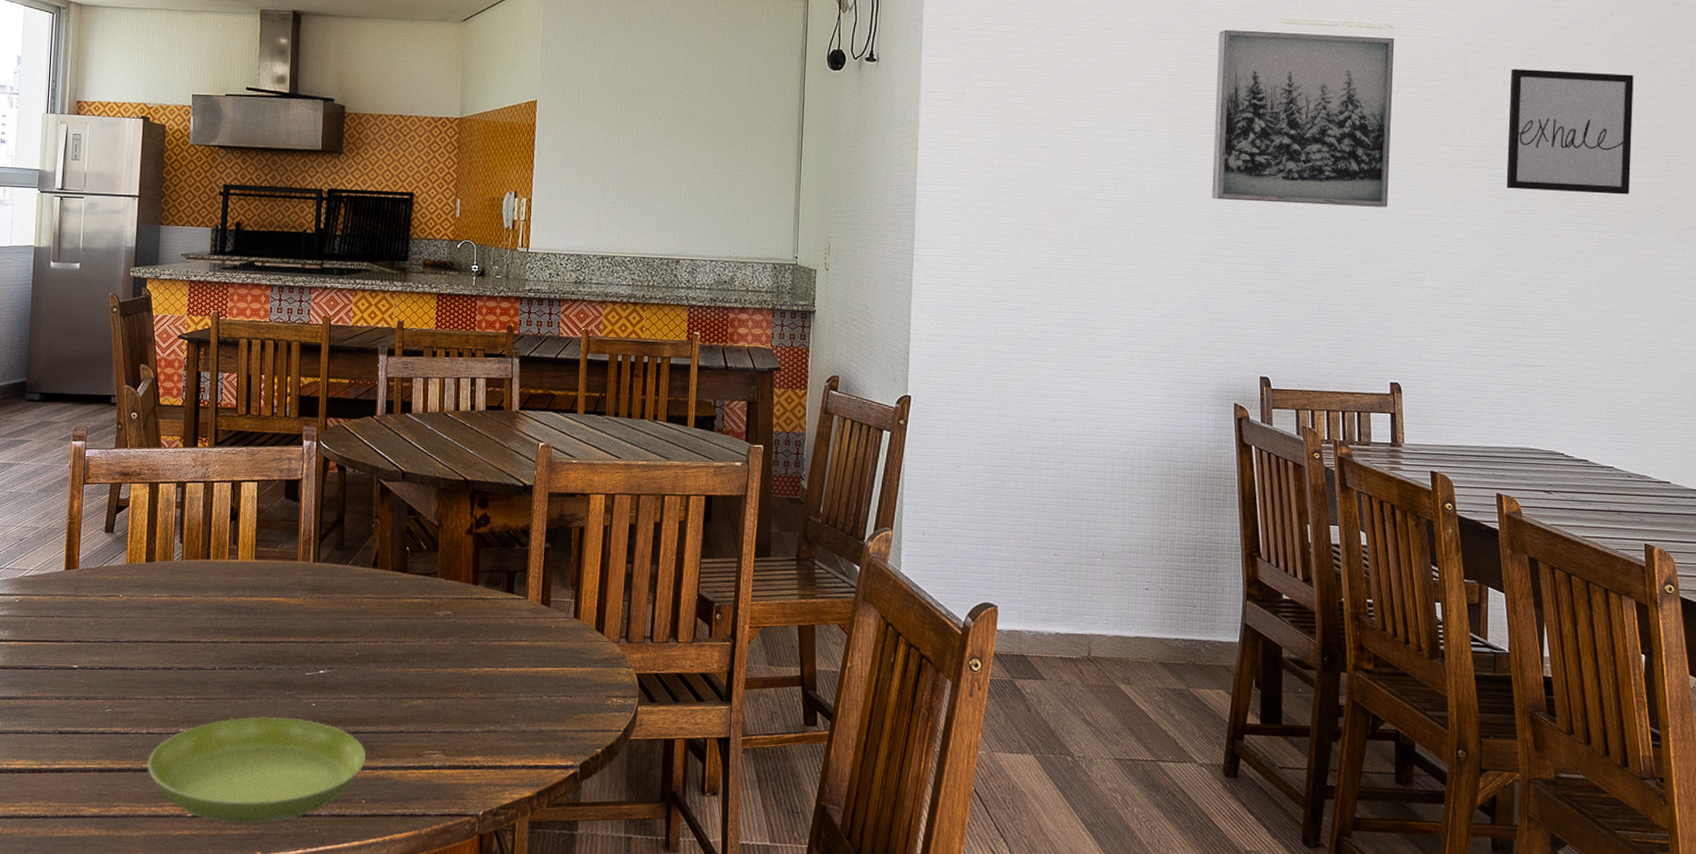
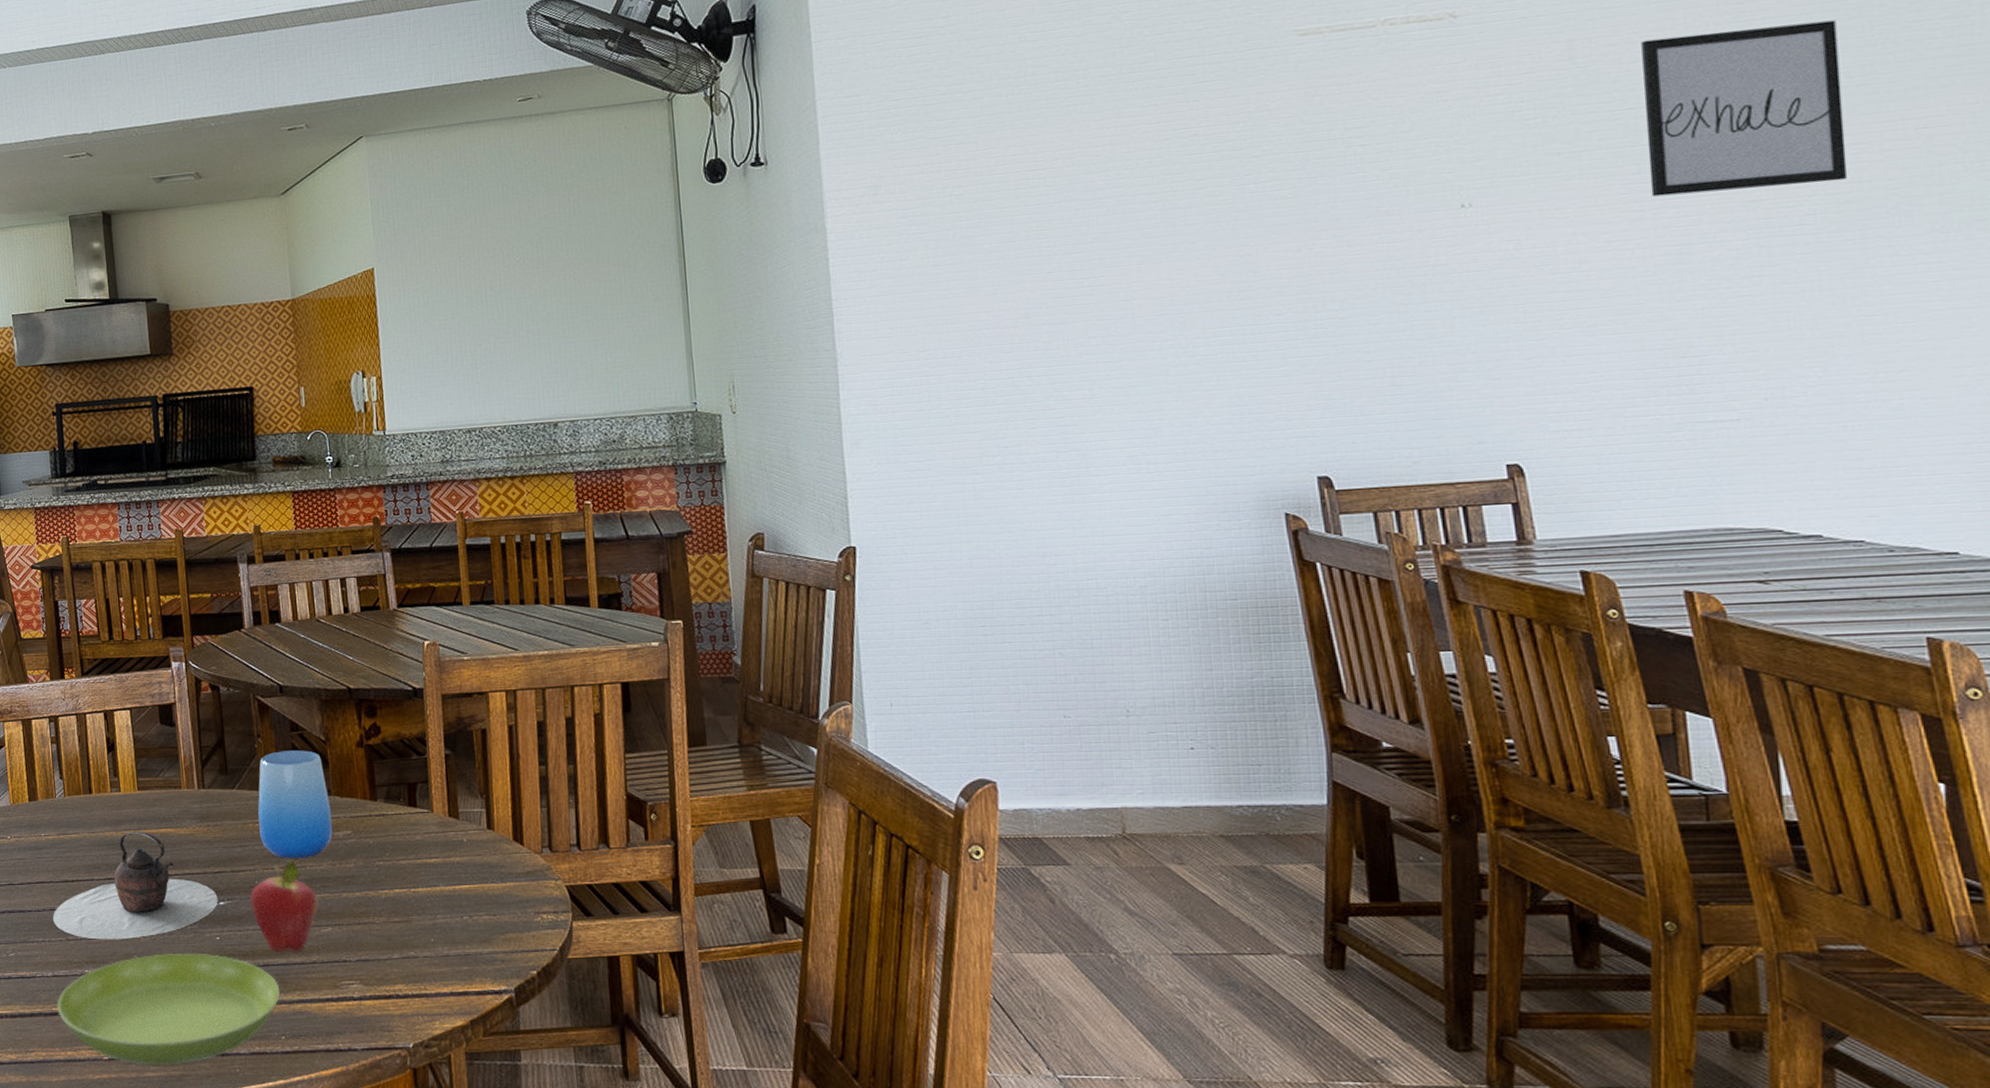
teapot: none [155,598,319,701] -> present [53,831,218,940]
fruit: none [348,632,413,721] -> present [249,857,319,952]
cup: none [366,532,436,634] -> present [258,750,333,858]
wall art: present [1212,29,1394,207] -> none [1207,28,1476,266]

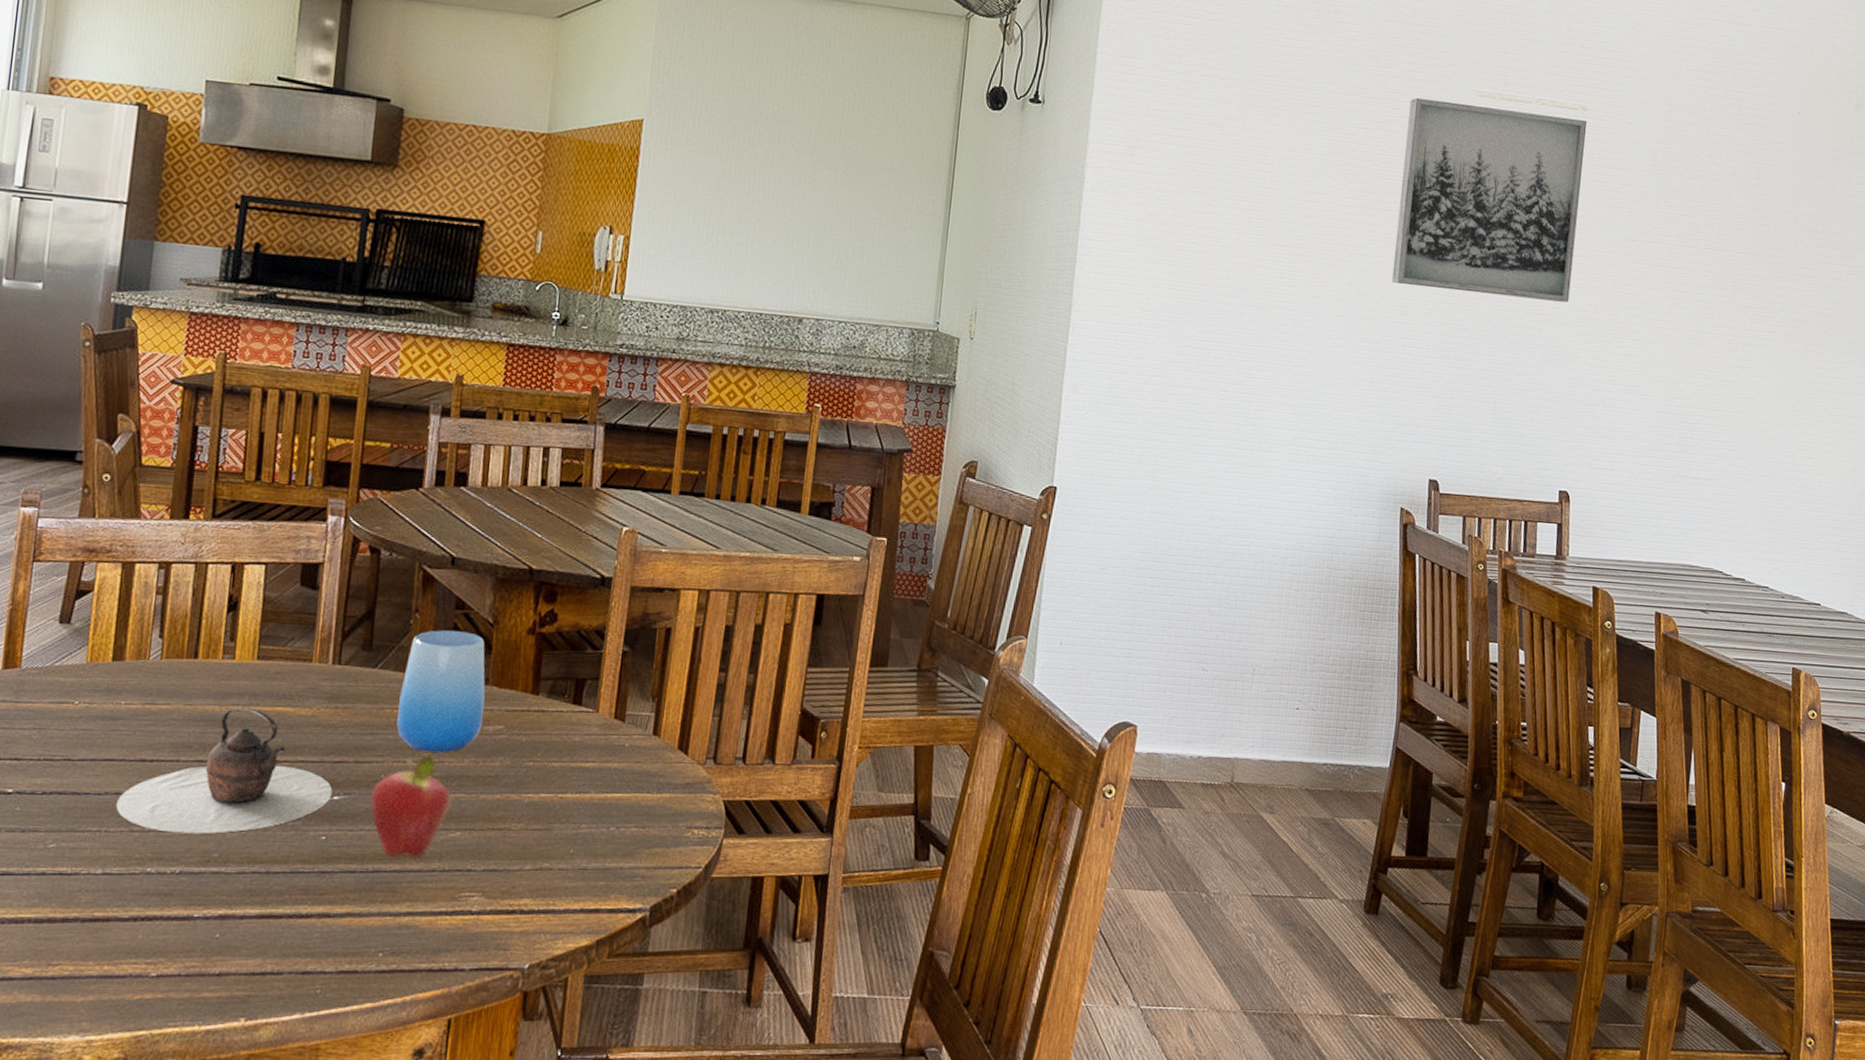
saucer: present [57,952,280,1066] -> none [100,852,387,985]
wall art: none [1207,28,1476,266] -> present [1392,97,1587,303]
wall art: present [1641,20,1848,197] -> none [1685,162,1815,303]

